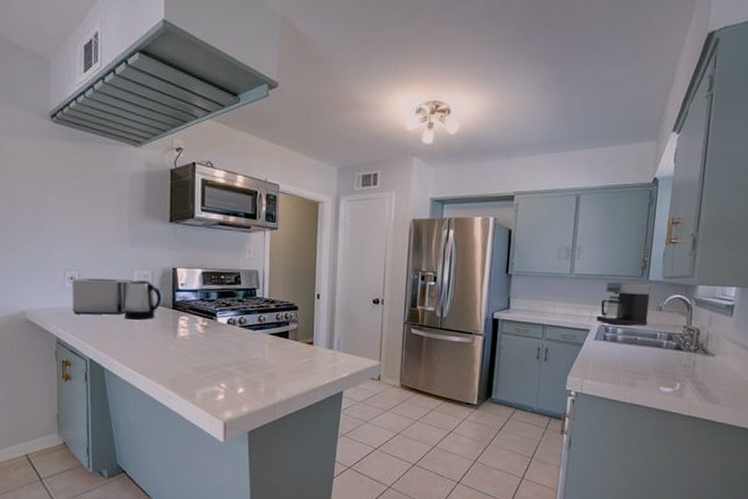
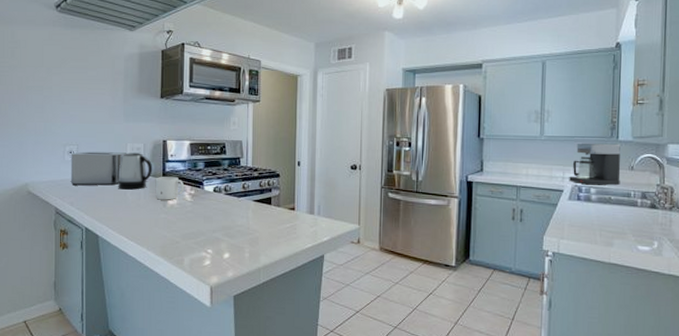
mug: none [165,306,196,332] -> present [155,176,185,200]

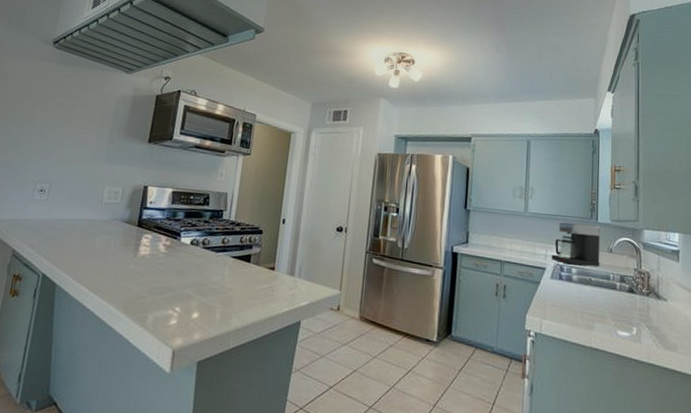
toaster: present [70,151,126,186] -> none [35,190,102,230]
kettle: present [118,153,153,190] -> none [87,195,129,236]
mug: present [155,176,185,200] -> none [126,223,160,250]

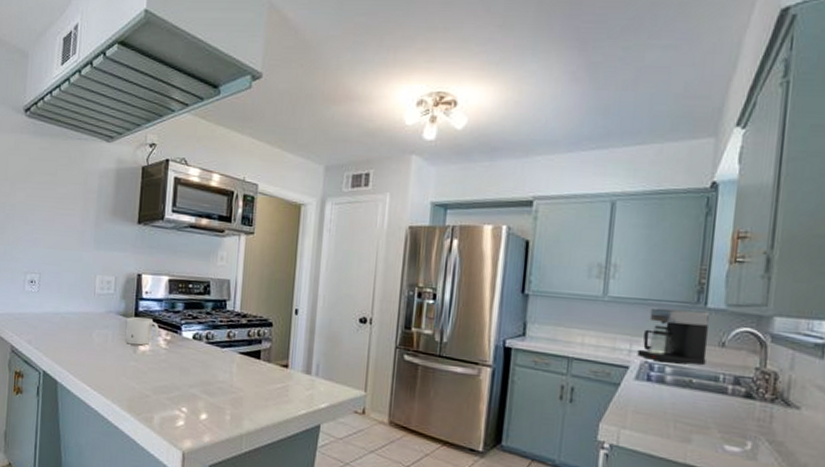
mug: none [126,223,160,250] -> present [125,316,160,346]

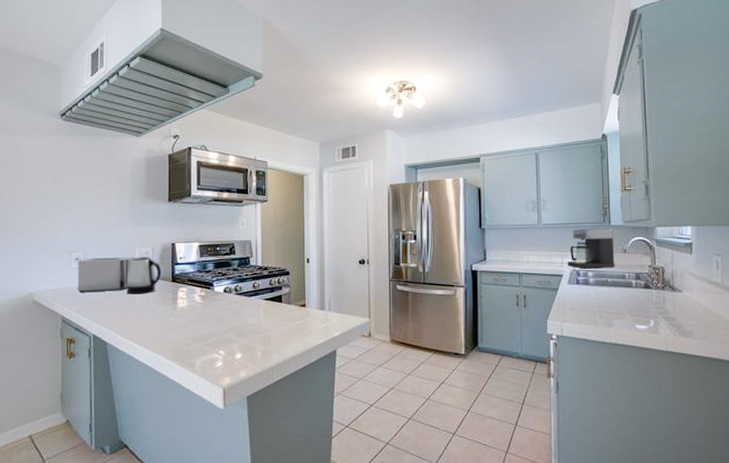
toaster: none [29,281,95,324] -> present [77,257,134,293]
kettle: none [83,286,124,330] -> present [126,257,162,294]
mug: present [125,316,160,346] -> none [164,278,195,303]

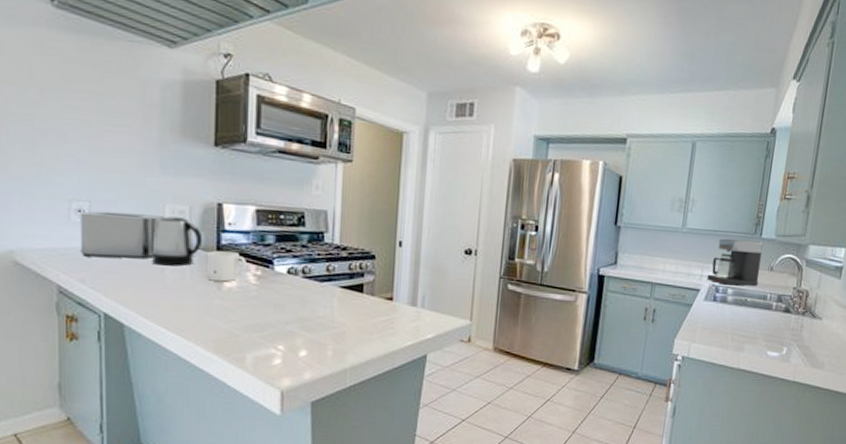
mug: none [164,278,195,303] -> present [206,250,248,282]

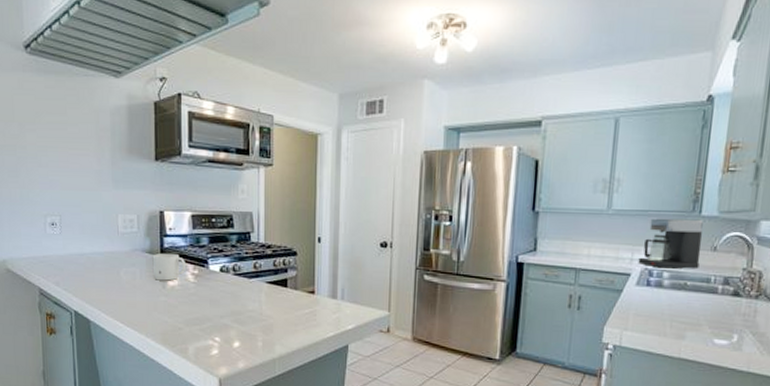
toaster: present [79,210,164,260] -> none [53,223,117,264]
kettle: present [152,216,203,266] -> none [109,225,149,268]

